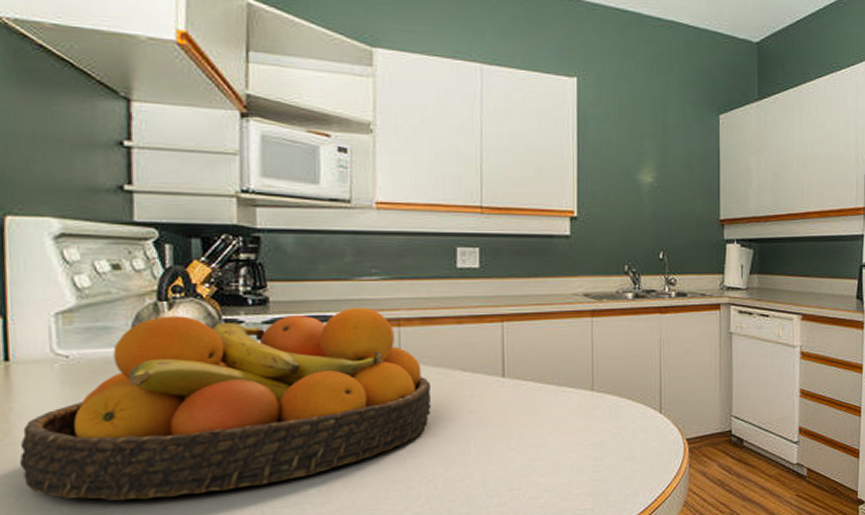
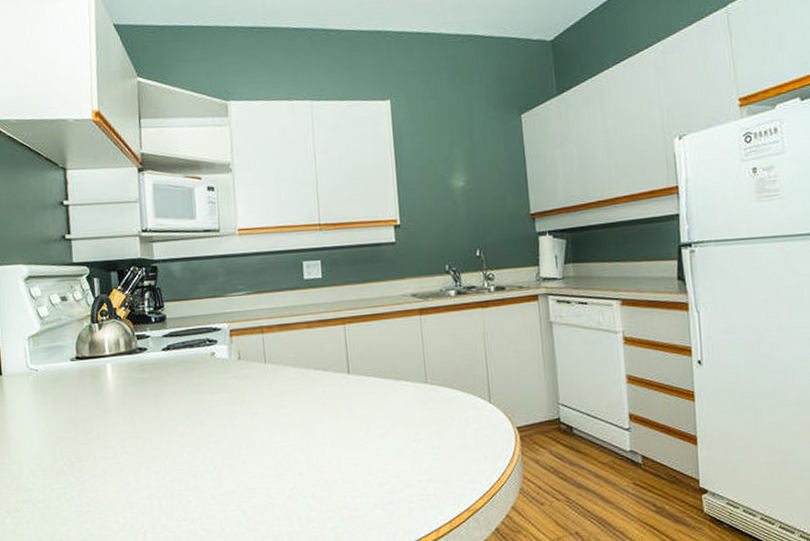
fruit bowl: present [19,307,432,501] -> none [11,318,292,484]

